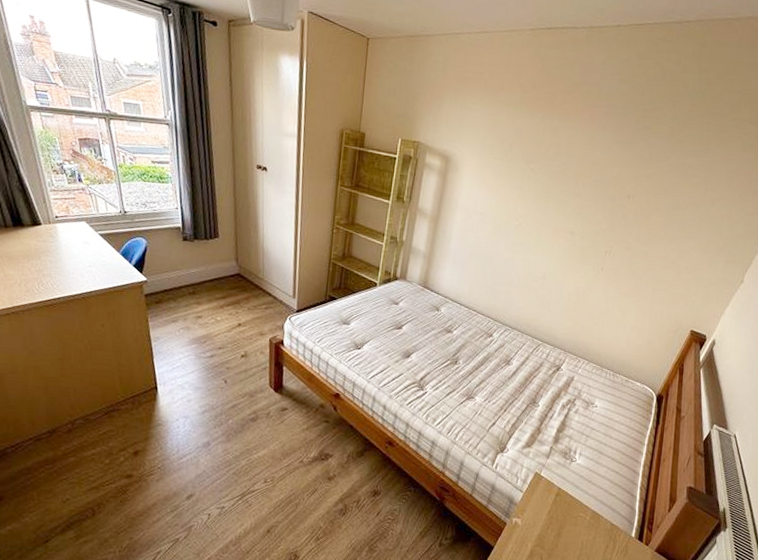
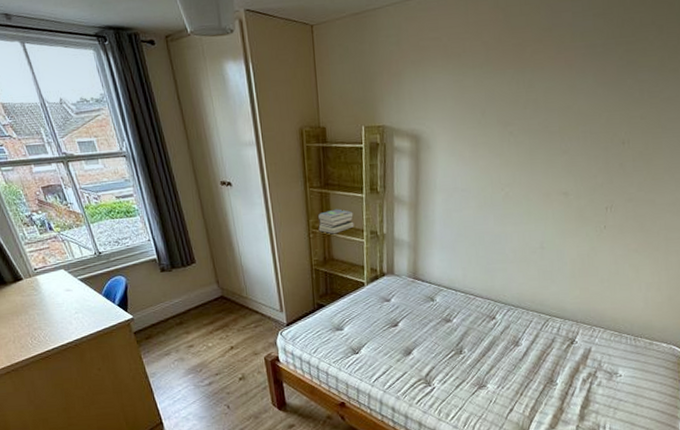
books: none [342,210,378,233] -> present [317,209,354,234]

